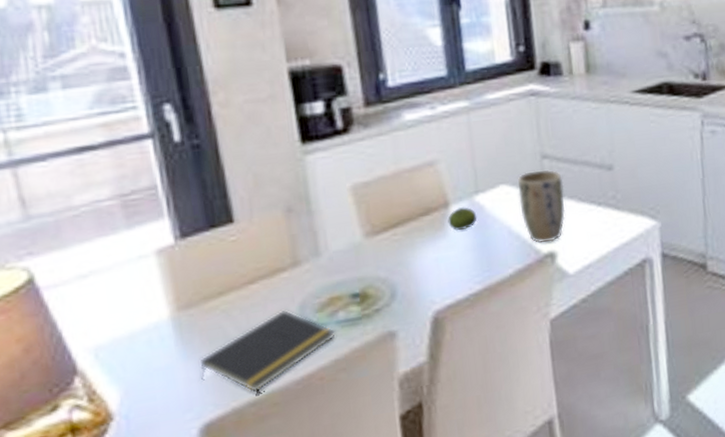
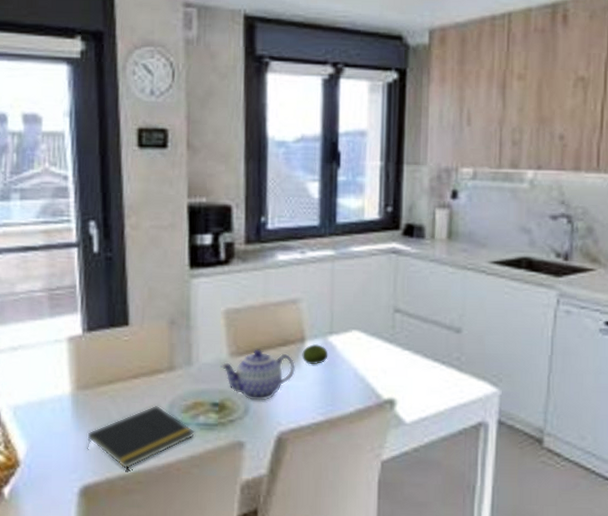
teapot: none [355,223,443,282] -> present [220,349,295,401]
plant pot: present [517,170,566,243] -> none [368,322,411,390]

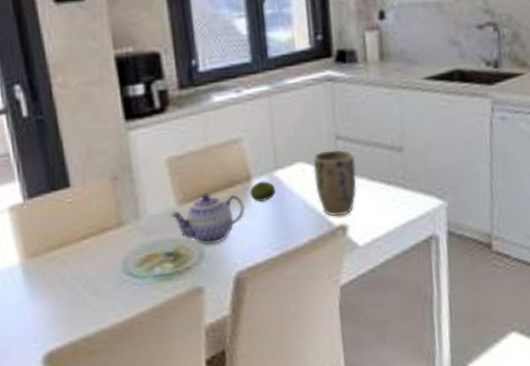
notepad: present [87,405,195,469] -> none [43,262,152,330]
plant pot: none [368,322,411,390] -> present [313,150,357,217]

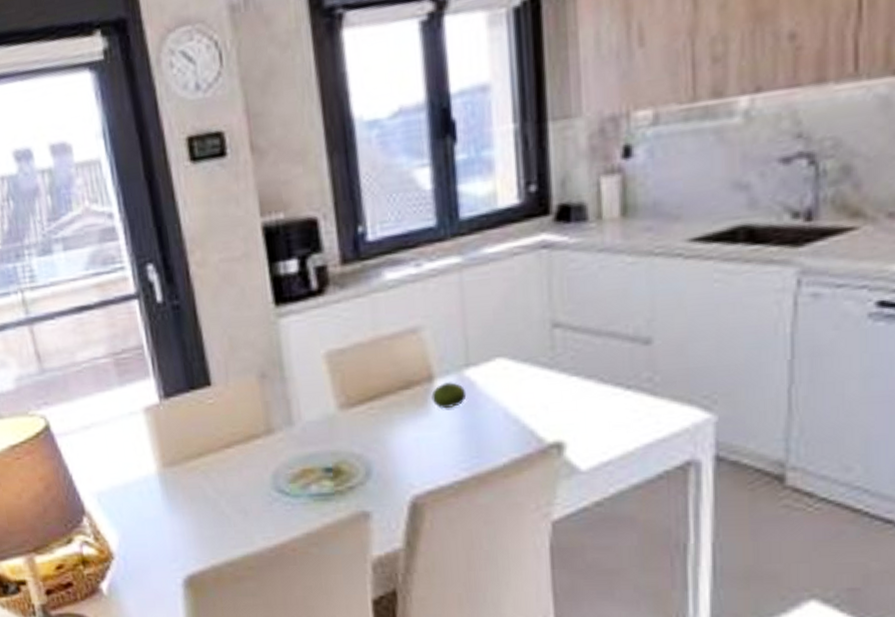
teapot: present [169,193,245,245] -> none [329,396,425,460]
plant pot: present [313,150,357,217] -> none [518,341,581,431]

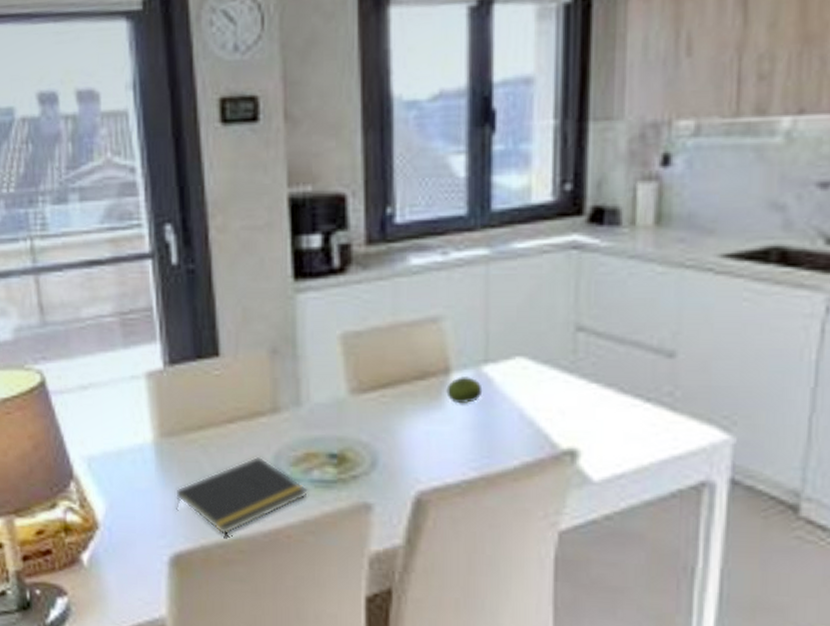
notepad: none [183,476,308,554] -> present [176,456,308,535]

